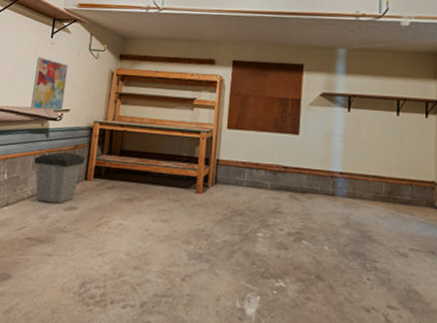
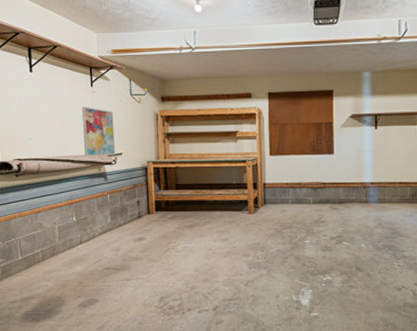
trash can: present [34,152,86,204] -> none [97,192,145,237]

